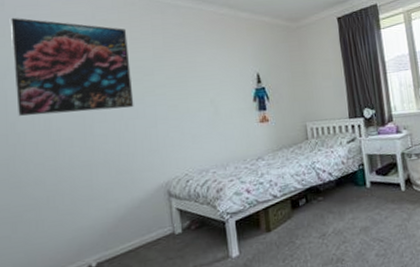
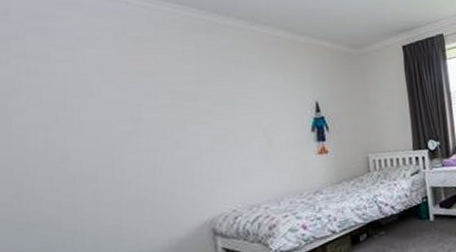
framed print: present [9,17,134,116] -> none [15,29,173,146]

